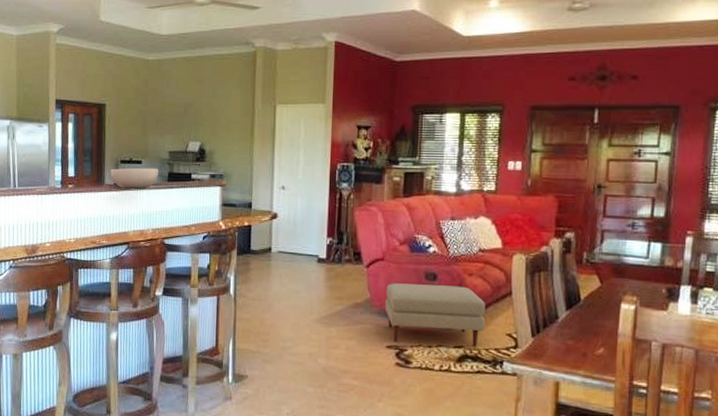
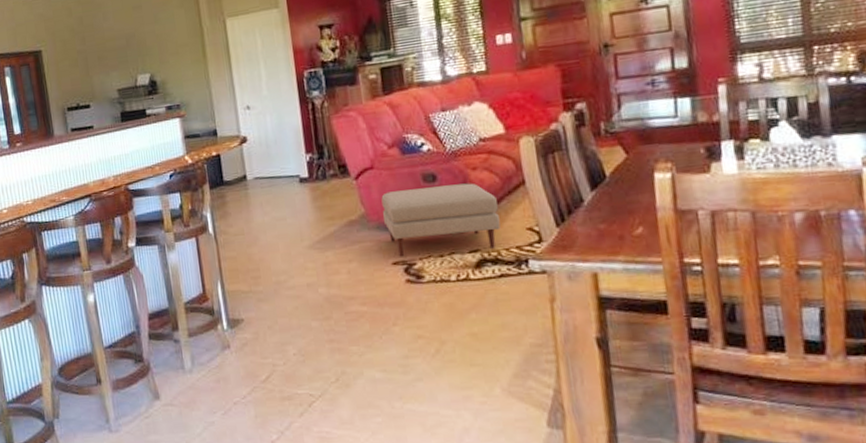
bowl: present [110,168,159,189] -> none [58,109,111,138]

